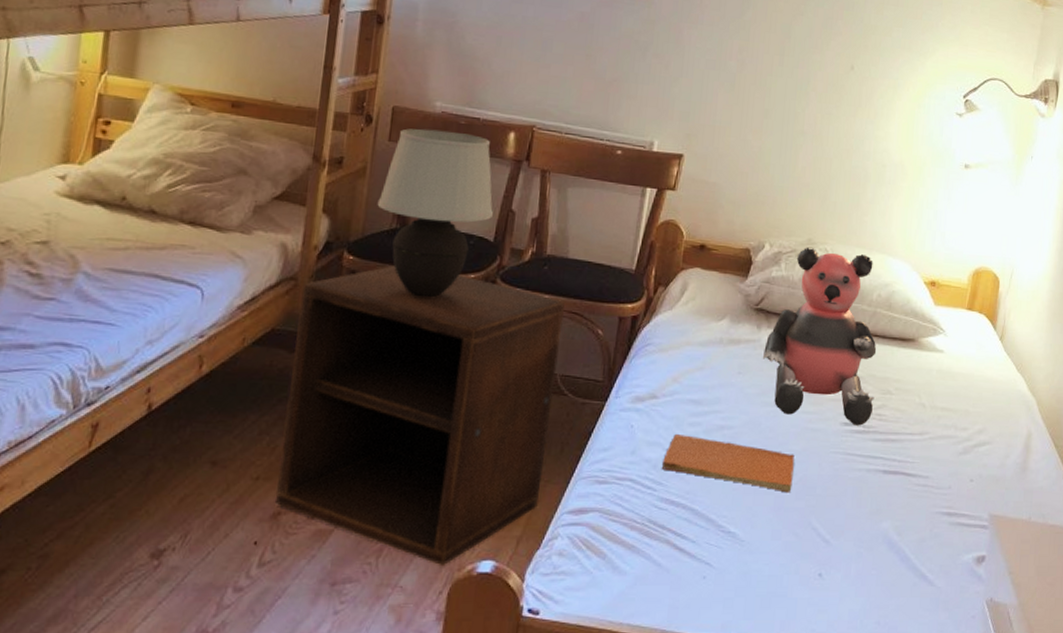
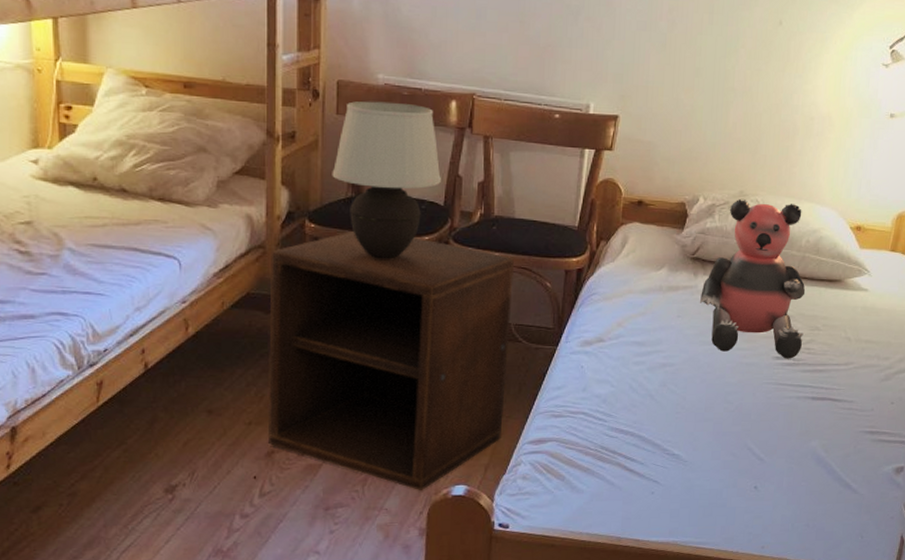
book: present [661,433,795,493] -> none [610,371,731,420]

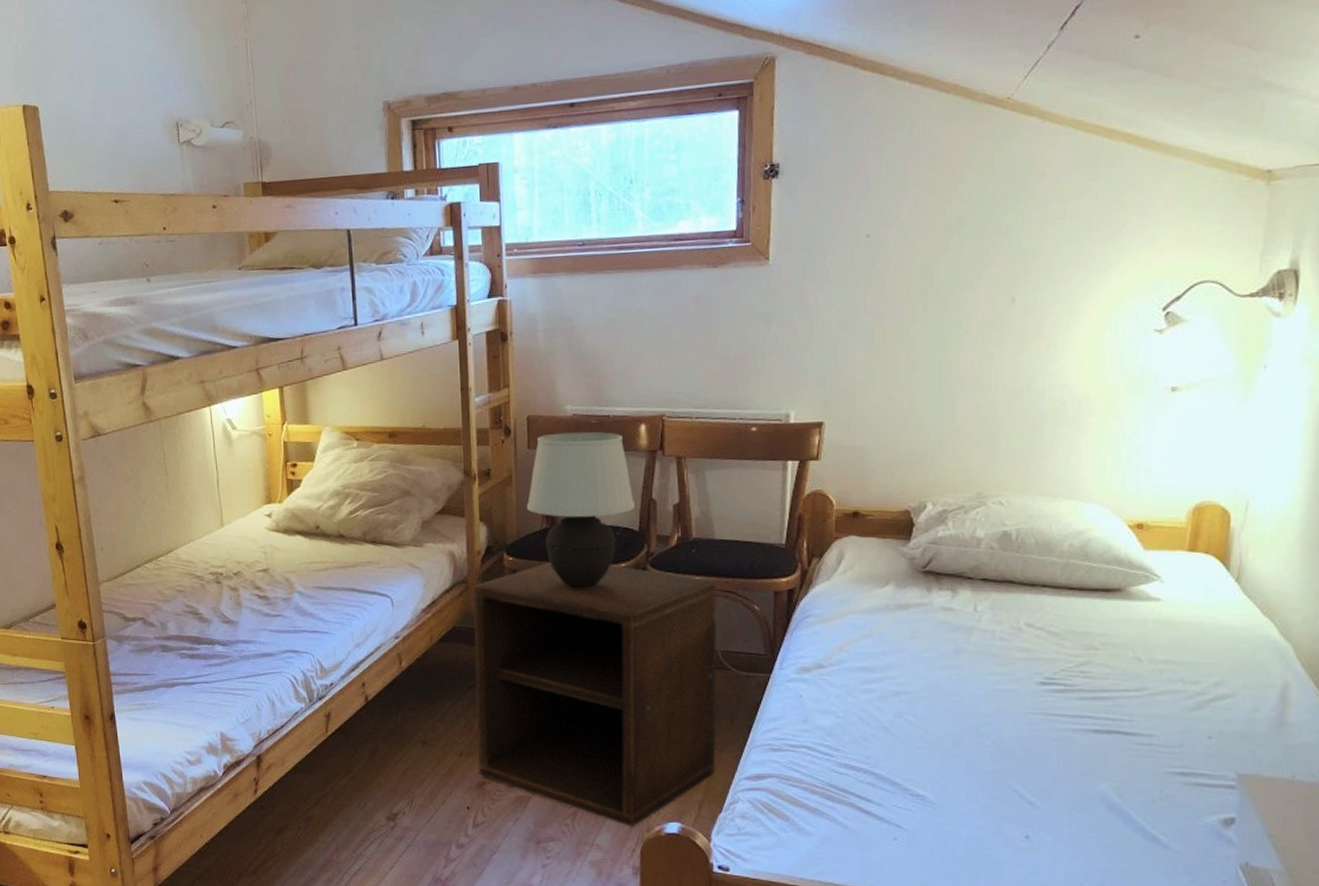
bear: present [699,199,806,359] -> none [936,502,1076,685]

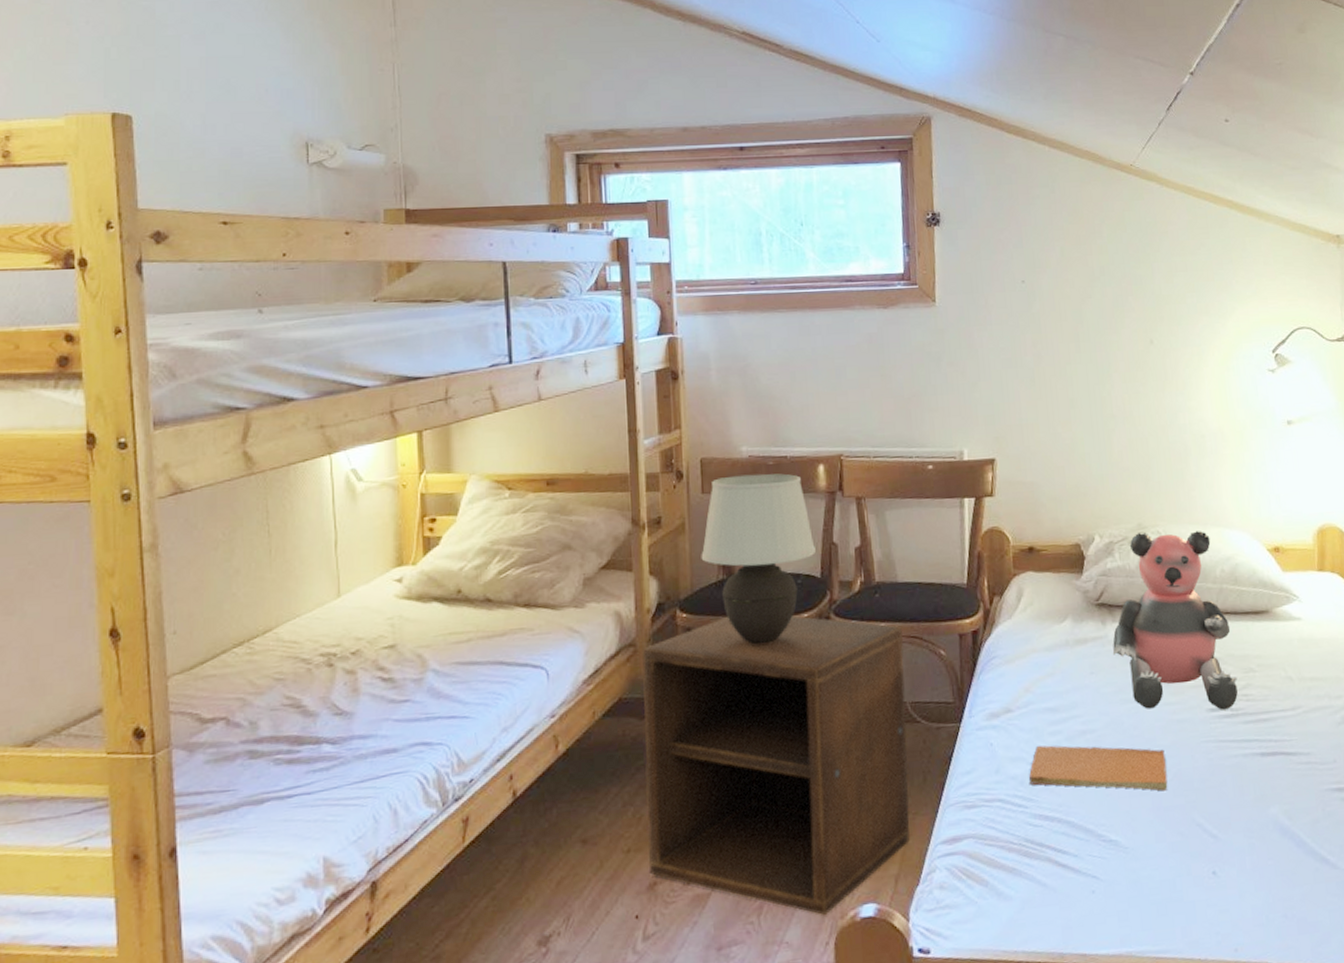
book: none [836,701,985,756] -> present [1028,745,1168,791]
bear: none [936,502,1076,685] -> present [1112,531,1238,710]

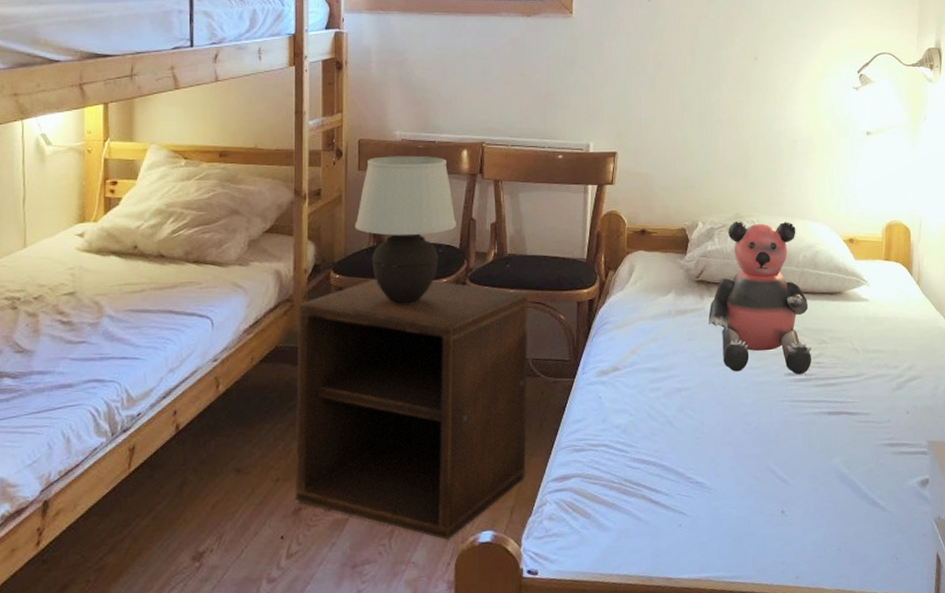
book: present [1028,745,1168,791] -> none [630,399,748,442]

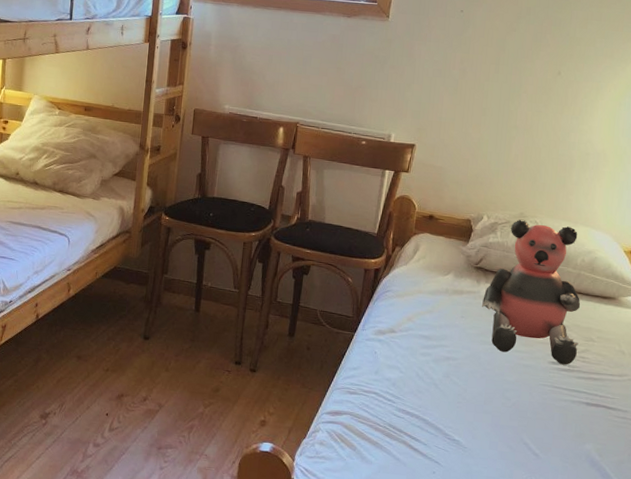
nightstand: present [294,279,529,541] -> none [120,225,322,444]
table lamp: present [355,155,456,304] -> none [184,125,268,249]

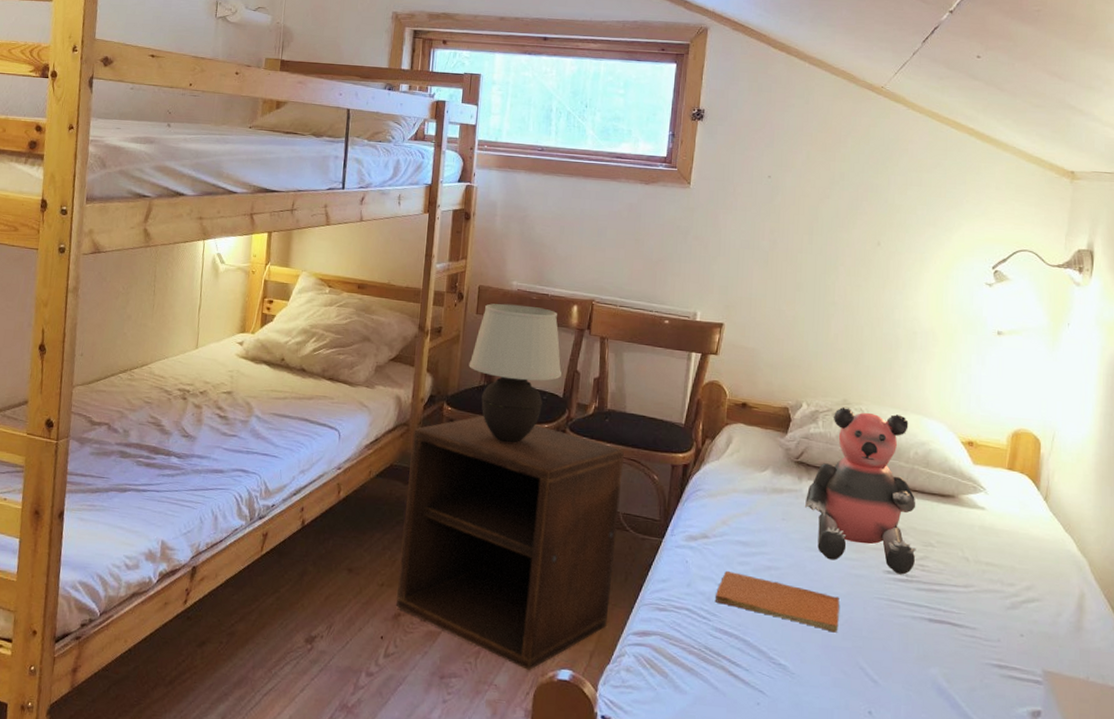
nightstand: none [120,225,322,444] -> present [396,416,624,671]
table lamp: none [184,125,268,249] -> present [469,303,562,443]
book: none [399,360,509,414] -> present [714,570,840,633]

